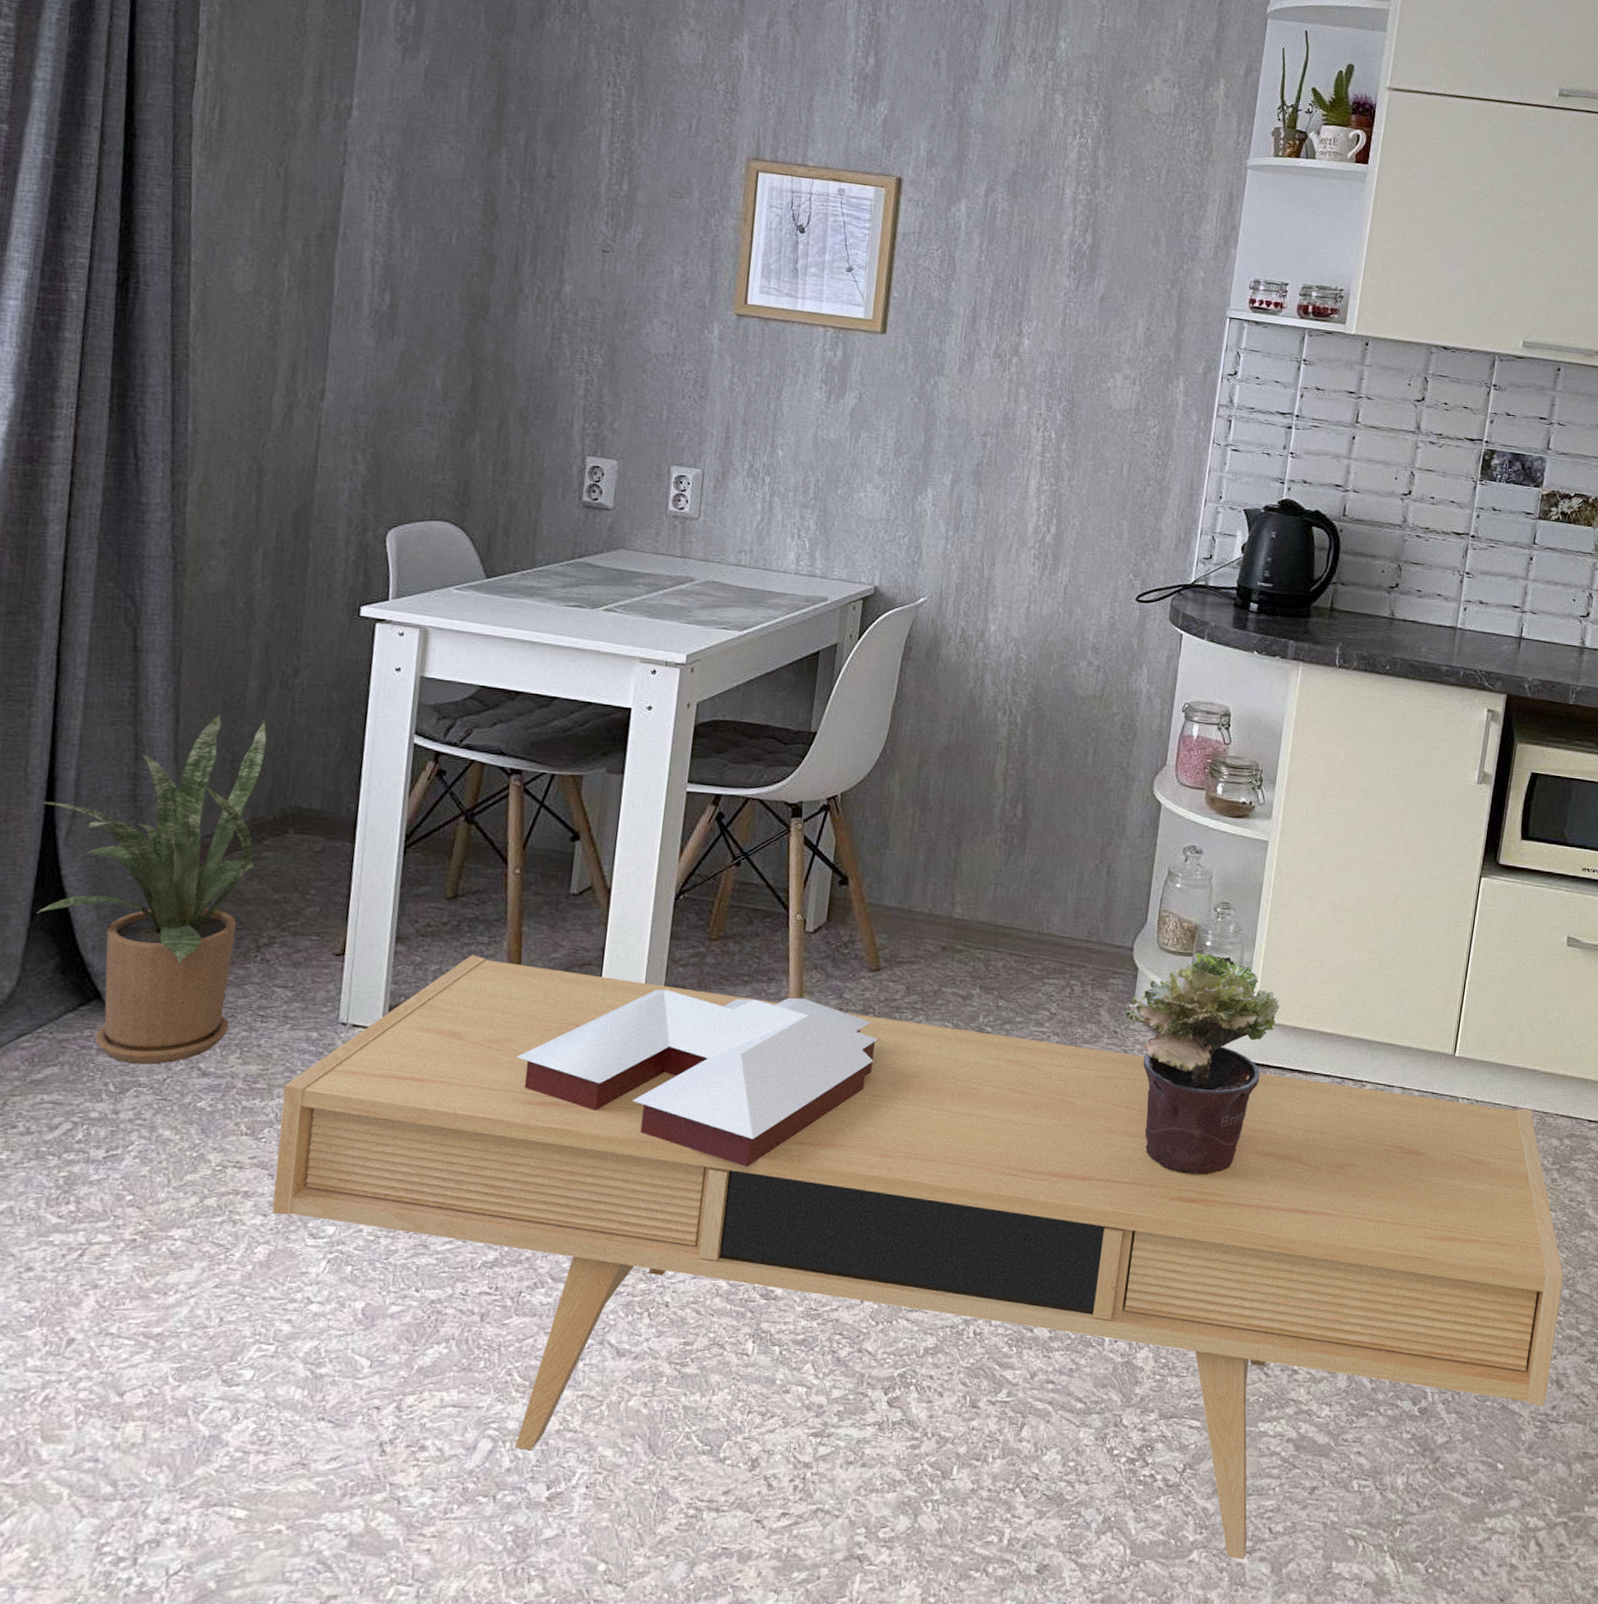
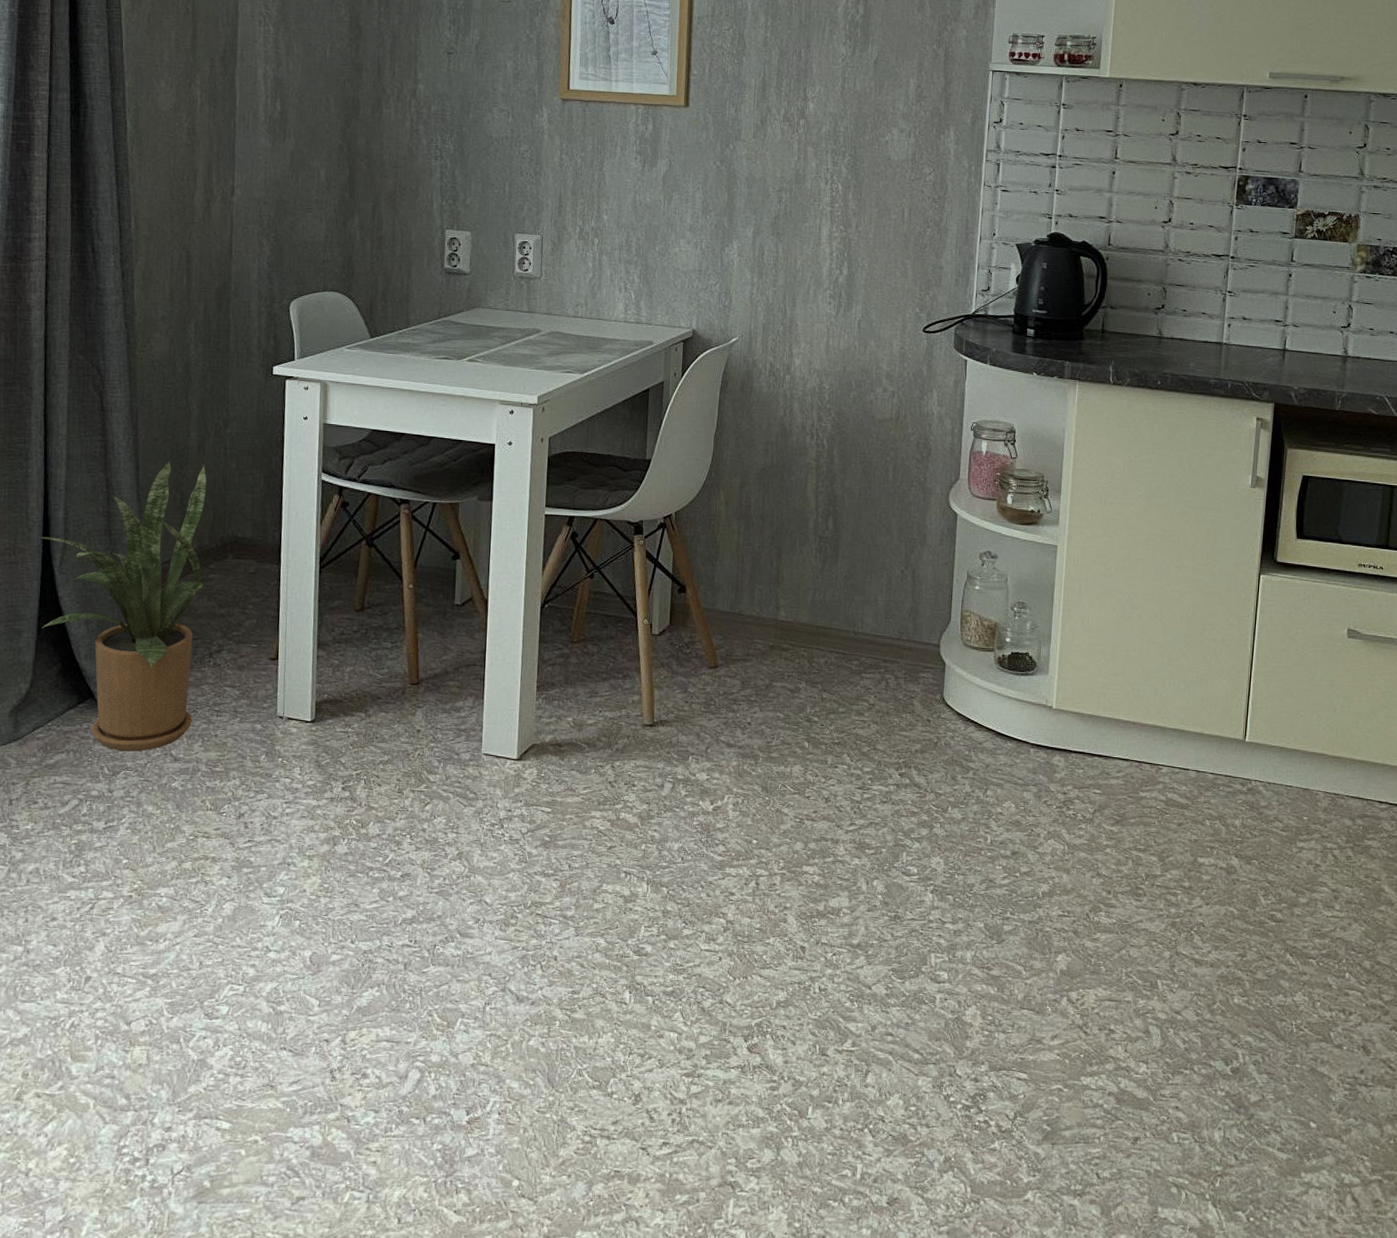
tv console: present [272,955,1564,1559] -> none [235,658,1364,1201]
books: present [516,989,884,1167] -> none [420,686,725,840]
potted plant: present [1125,952,1280,1174] -> none [936,648,1077,850]

